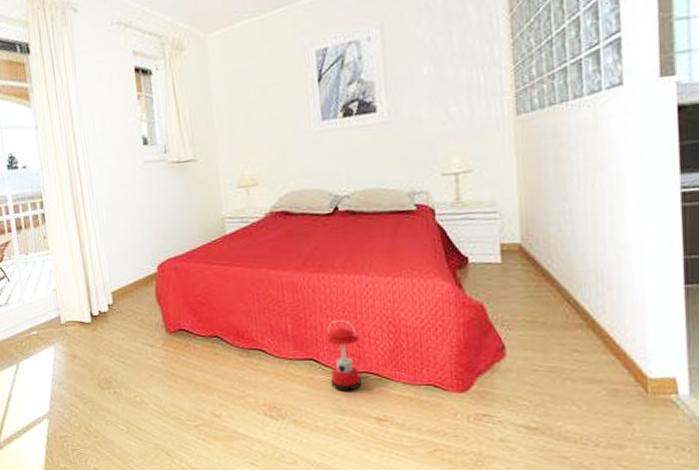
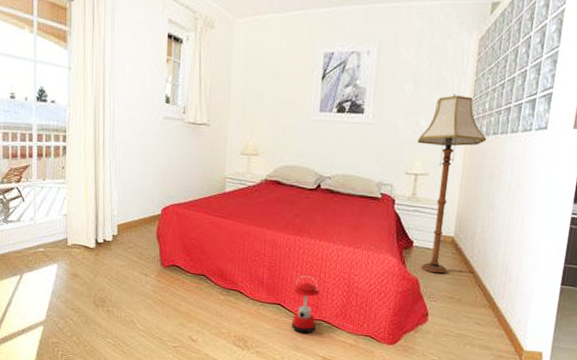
floor lamp: none [450,64,542,293] -> present [417,94,487,274]

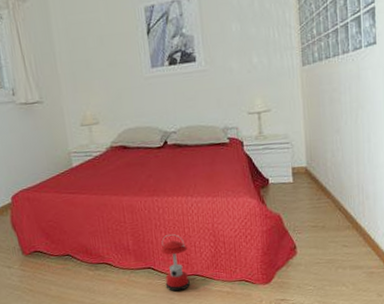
floor lamp: present [417,94,487,274] -> none [254,25,321,206]

